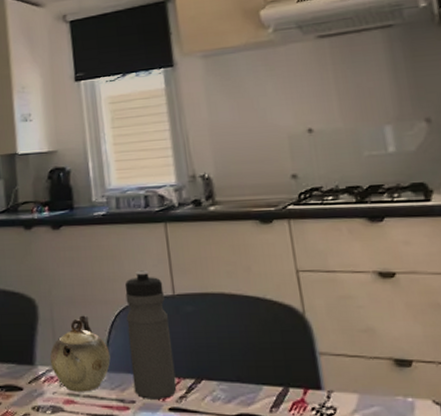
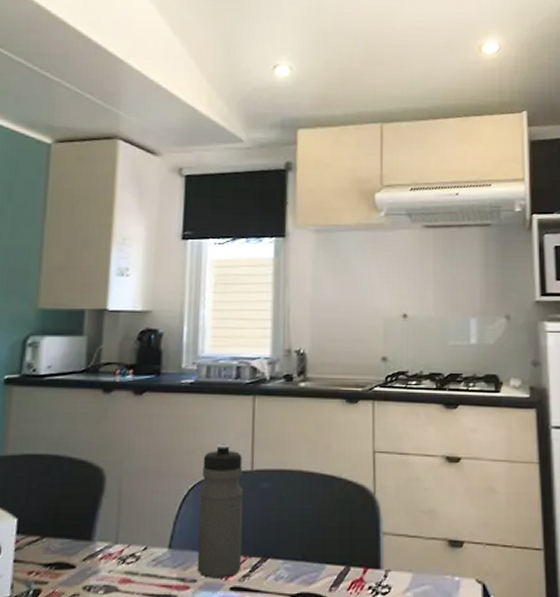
teapot: present [49,315,111,392] -> none [110,488,177,570]

